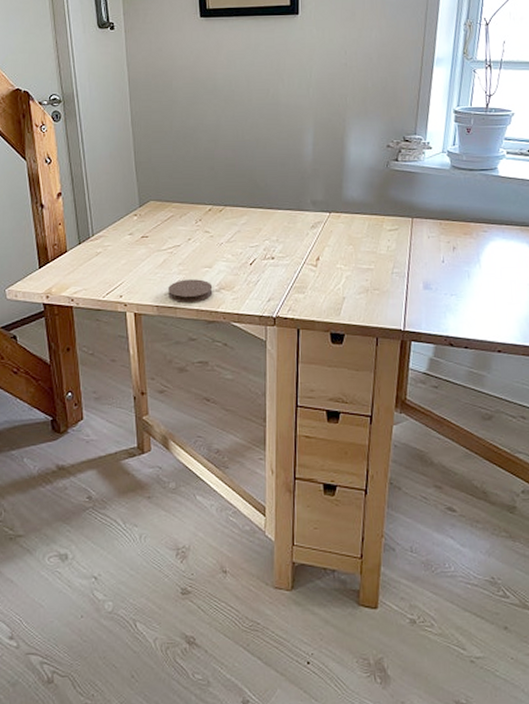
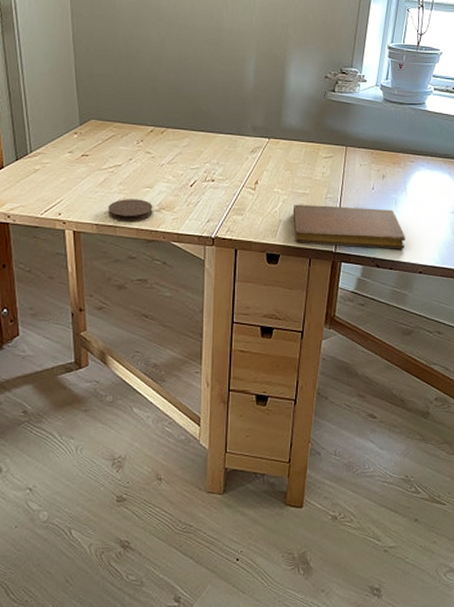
notebook: none [357,280,481,326] -> present [293,204,405,249]

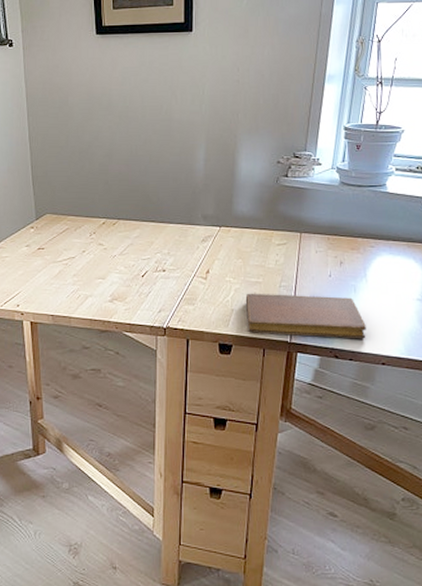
coaster: present [108,199,153,221] -> none [63,290,106,312]

